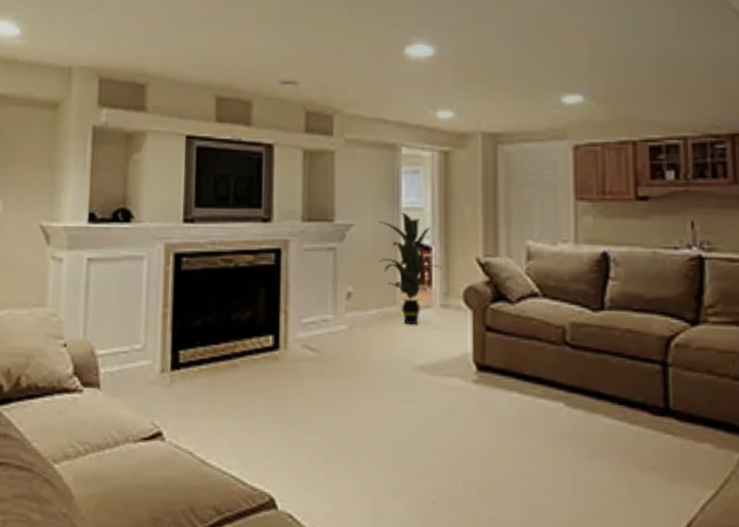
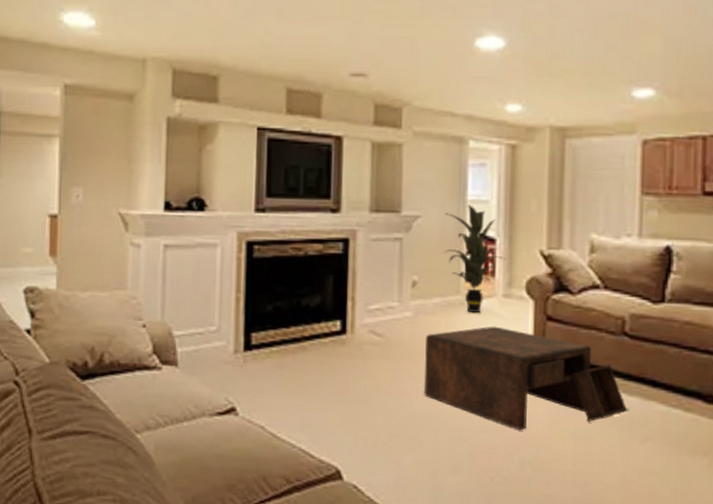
coffee table: none [362,338,575,449] -> present [424,326,630,431]

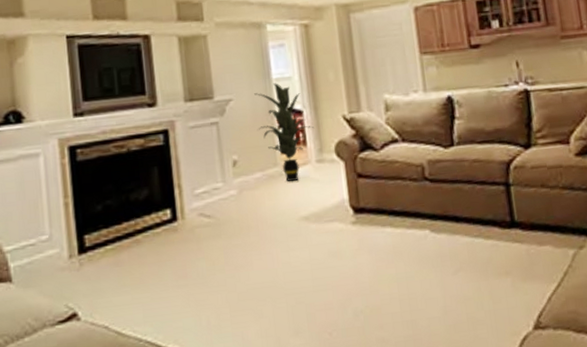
coffee table: present [424,326,630,431] -> none [252,190,440,284]

